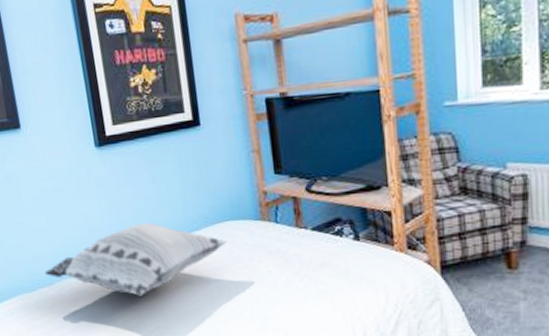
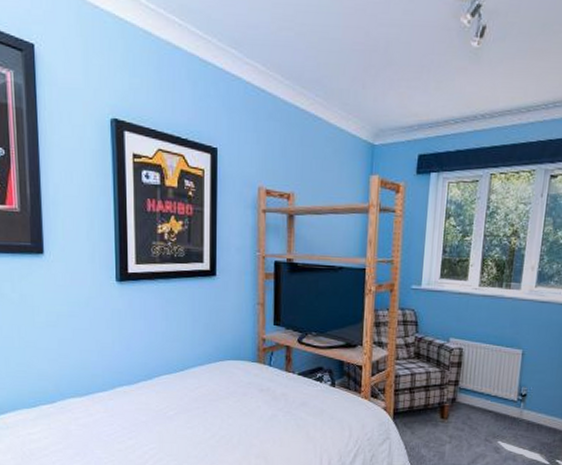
decorative pillow: present [44,223,227,297] -> none [48,354,226,420]

